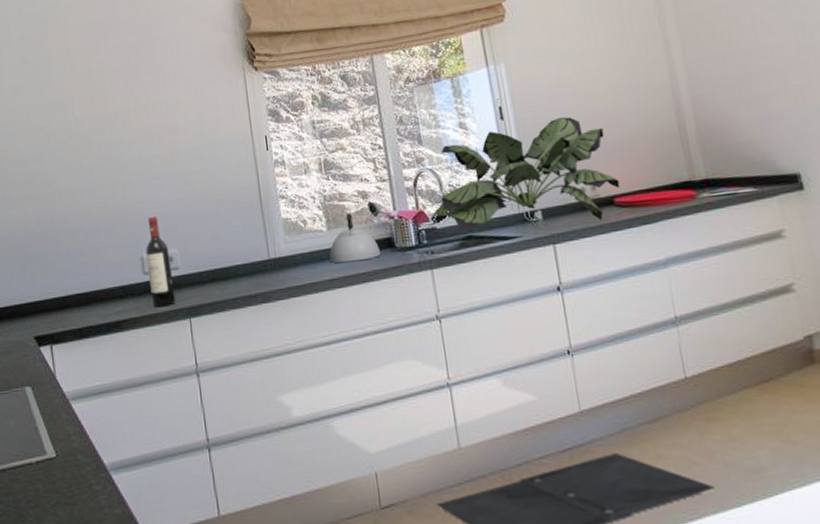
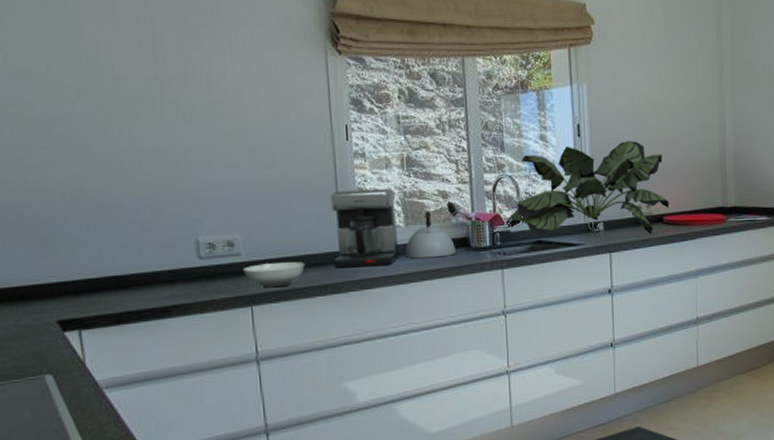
wine bottle: present [145,217,176,308] -> none [201,198,236,294]
bowl: none [180,272,236,300] -> present [242,262,305,288]
coffee maker: none [254,193,324,277] -> present [329,188,400,269]

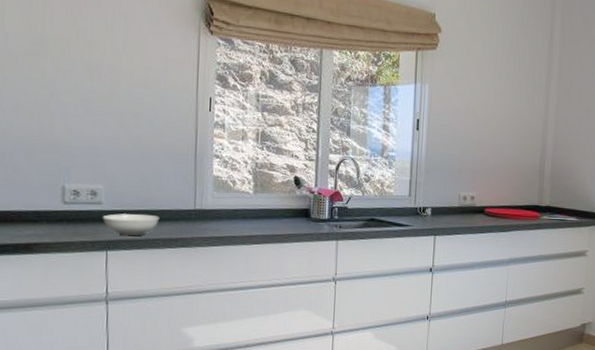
coffee maker: present [329,188,400,269] -> none [185,156,247,226]
kettle: present [405,211,457,259] -> none [251,181,298,225]
plant: present [505,141,669,236] -> none [344,138,491,224]

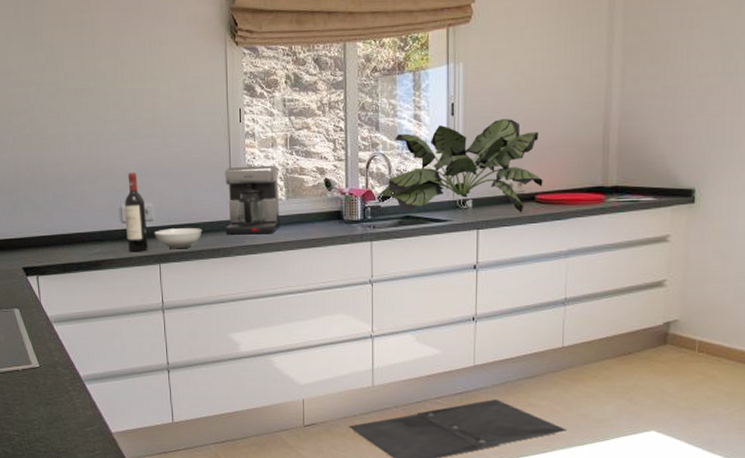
wine bottle: none [68,150,95,237] -> present [124,173,148,252]
coffee maker: none [185,156,247,226] -> present [224,165,280,235]
plant: none [344,138,491,224] -> present [377,119,543,213]

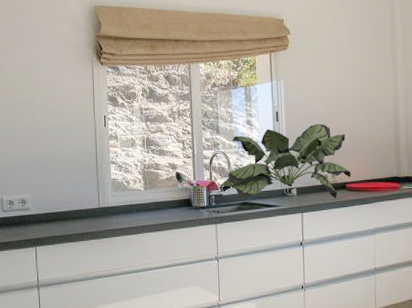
wine bottle: present [124,173,148,252] -> none [5,169,26,237]
bowl: present [153,228,202,249] -> none [30,215,73,234]
coffee maker: present [224,165,280,235] -> none [91,162,140,221]

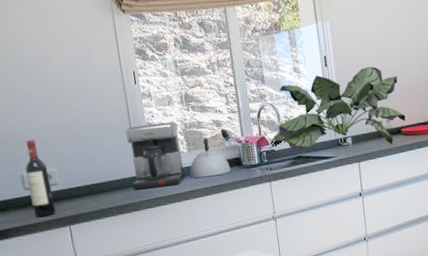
wine bottle: none [5,169,26,237] -> present [25,140,56,218]
coffee maker: none [91,162,140,221] -> present [125,121,185,190]
kettle: none [144,178,182,215] -> present [189,137,232,179]

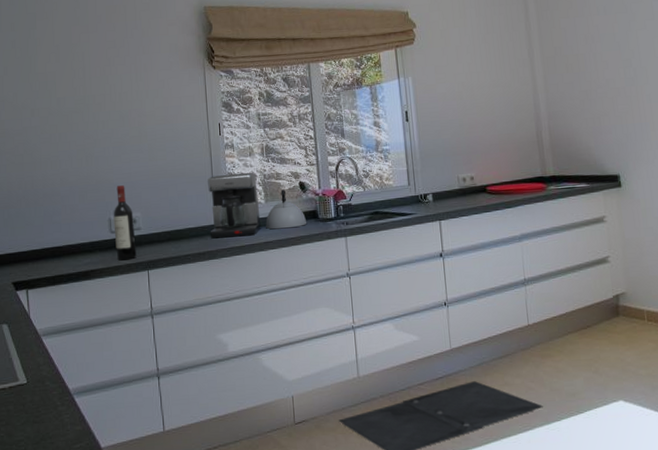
plant: present [270,66,406,153] -> none [347,122,492,208]

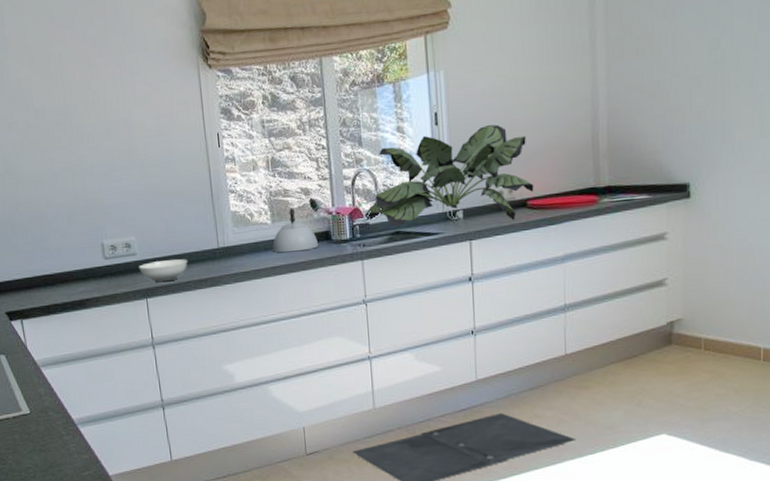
wine bottle: present [113,185,137,261] -> none [105,207,134,289]
bowl: none [142,234,188,256] -> present [138,259,188,283]
coffee maker: present [206,172,261,239] -> none [206,189,268,264]
plant: none [347,122,492,208] -> present [364,124,534,227]

